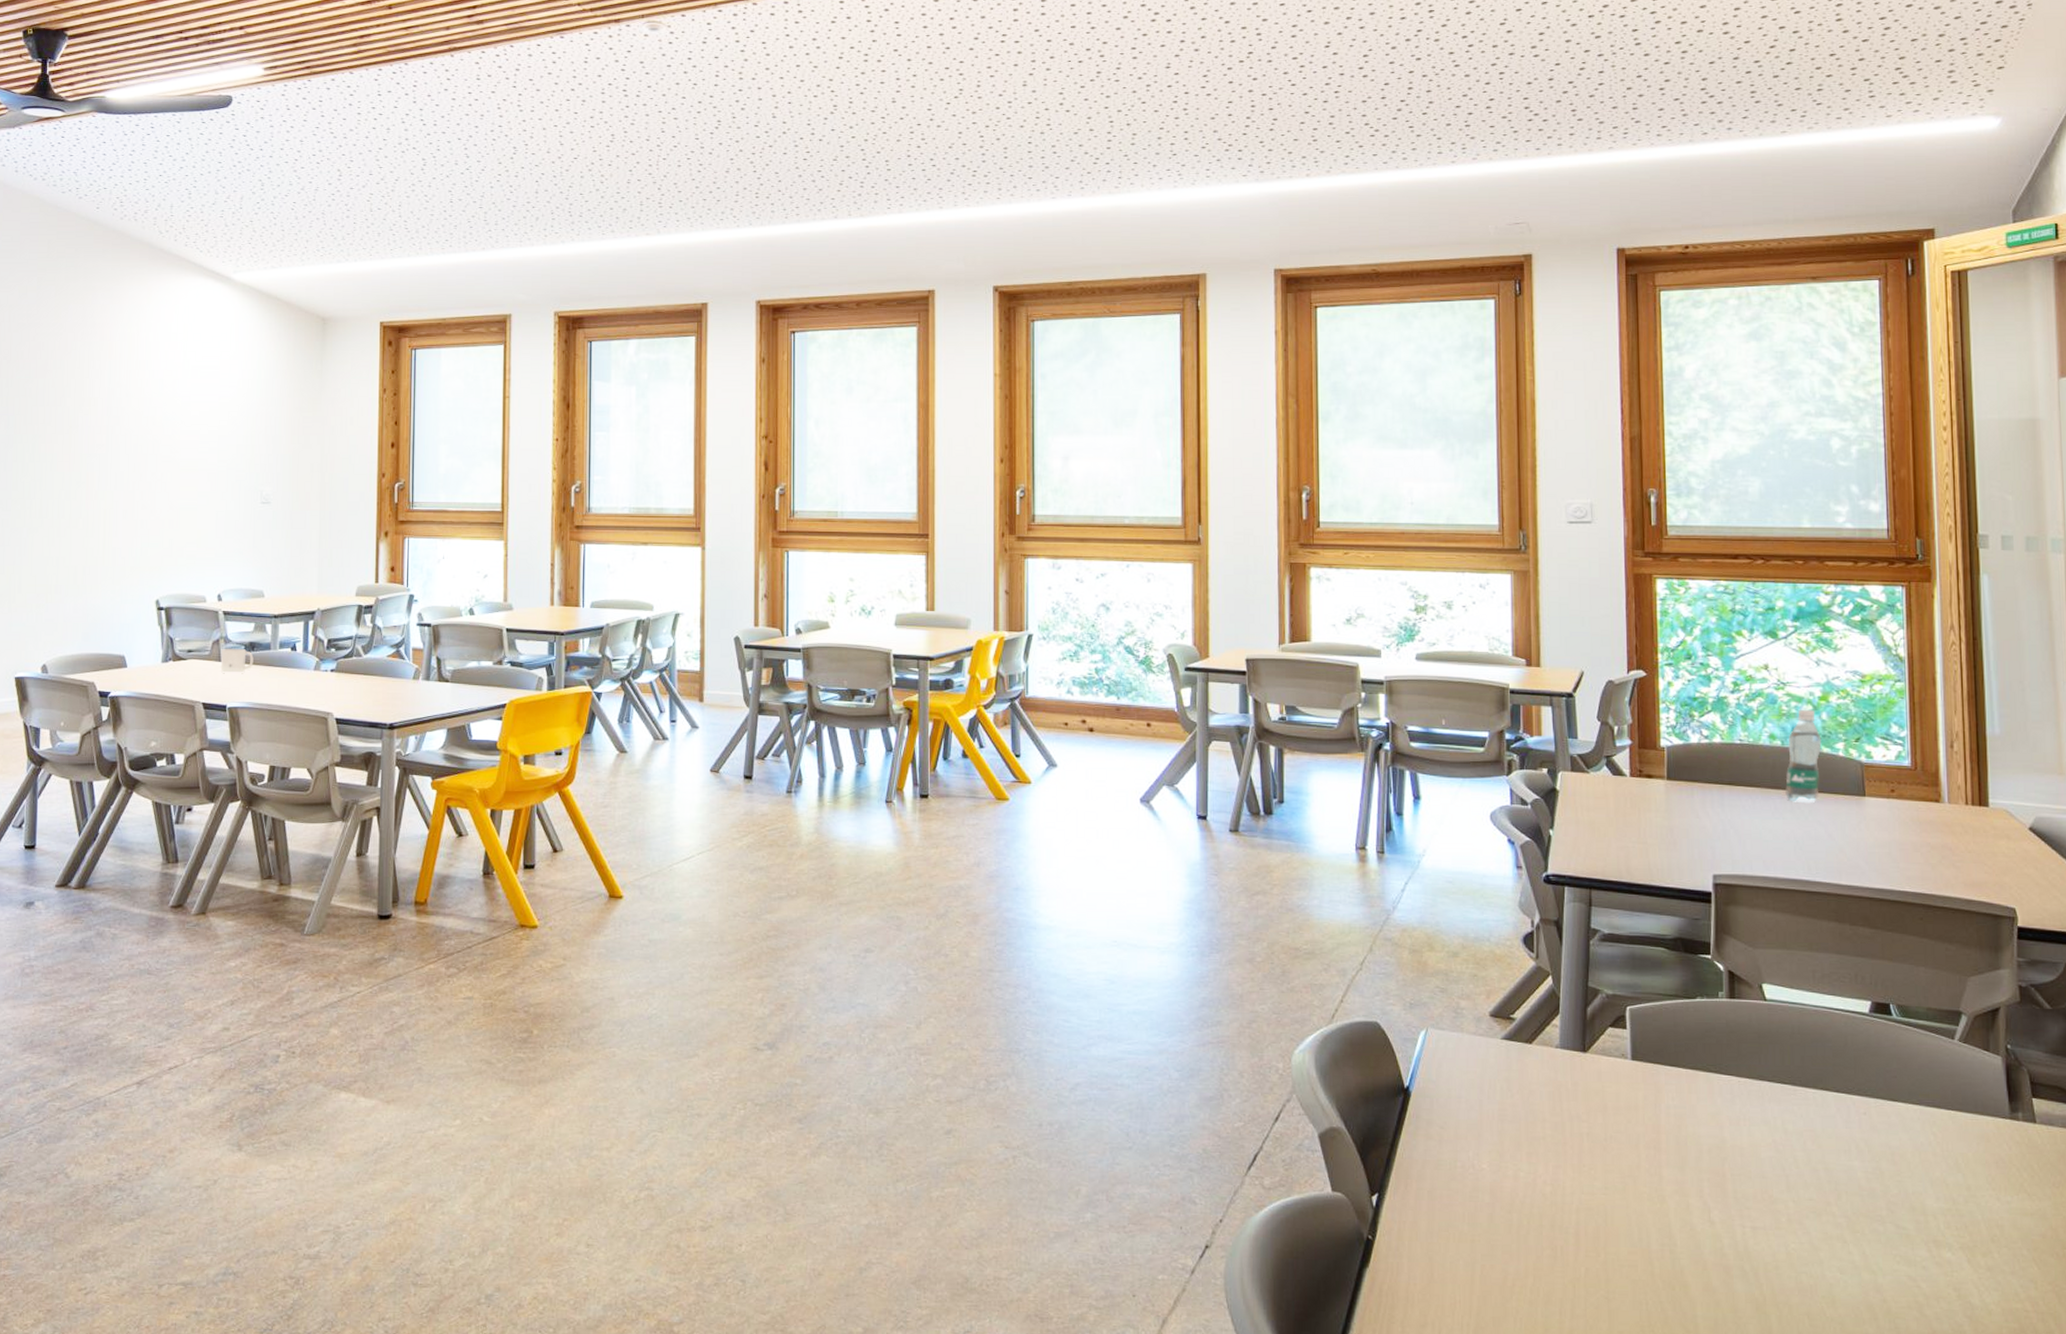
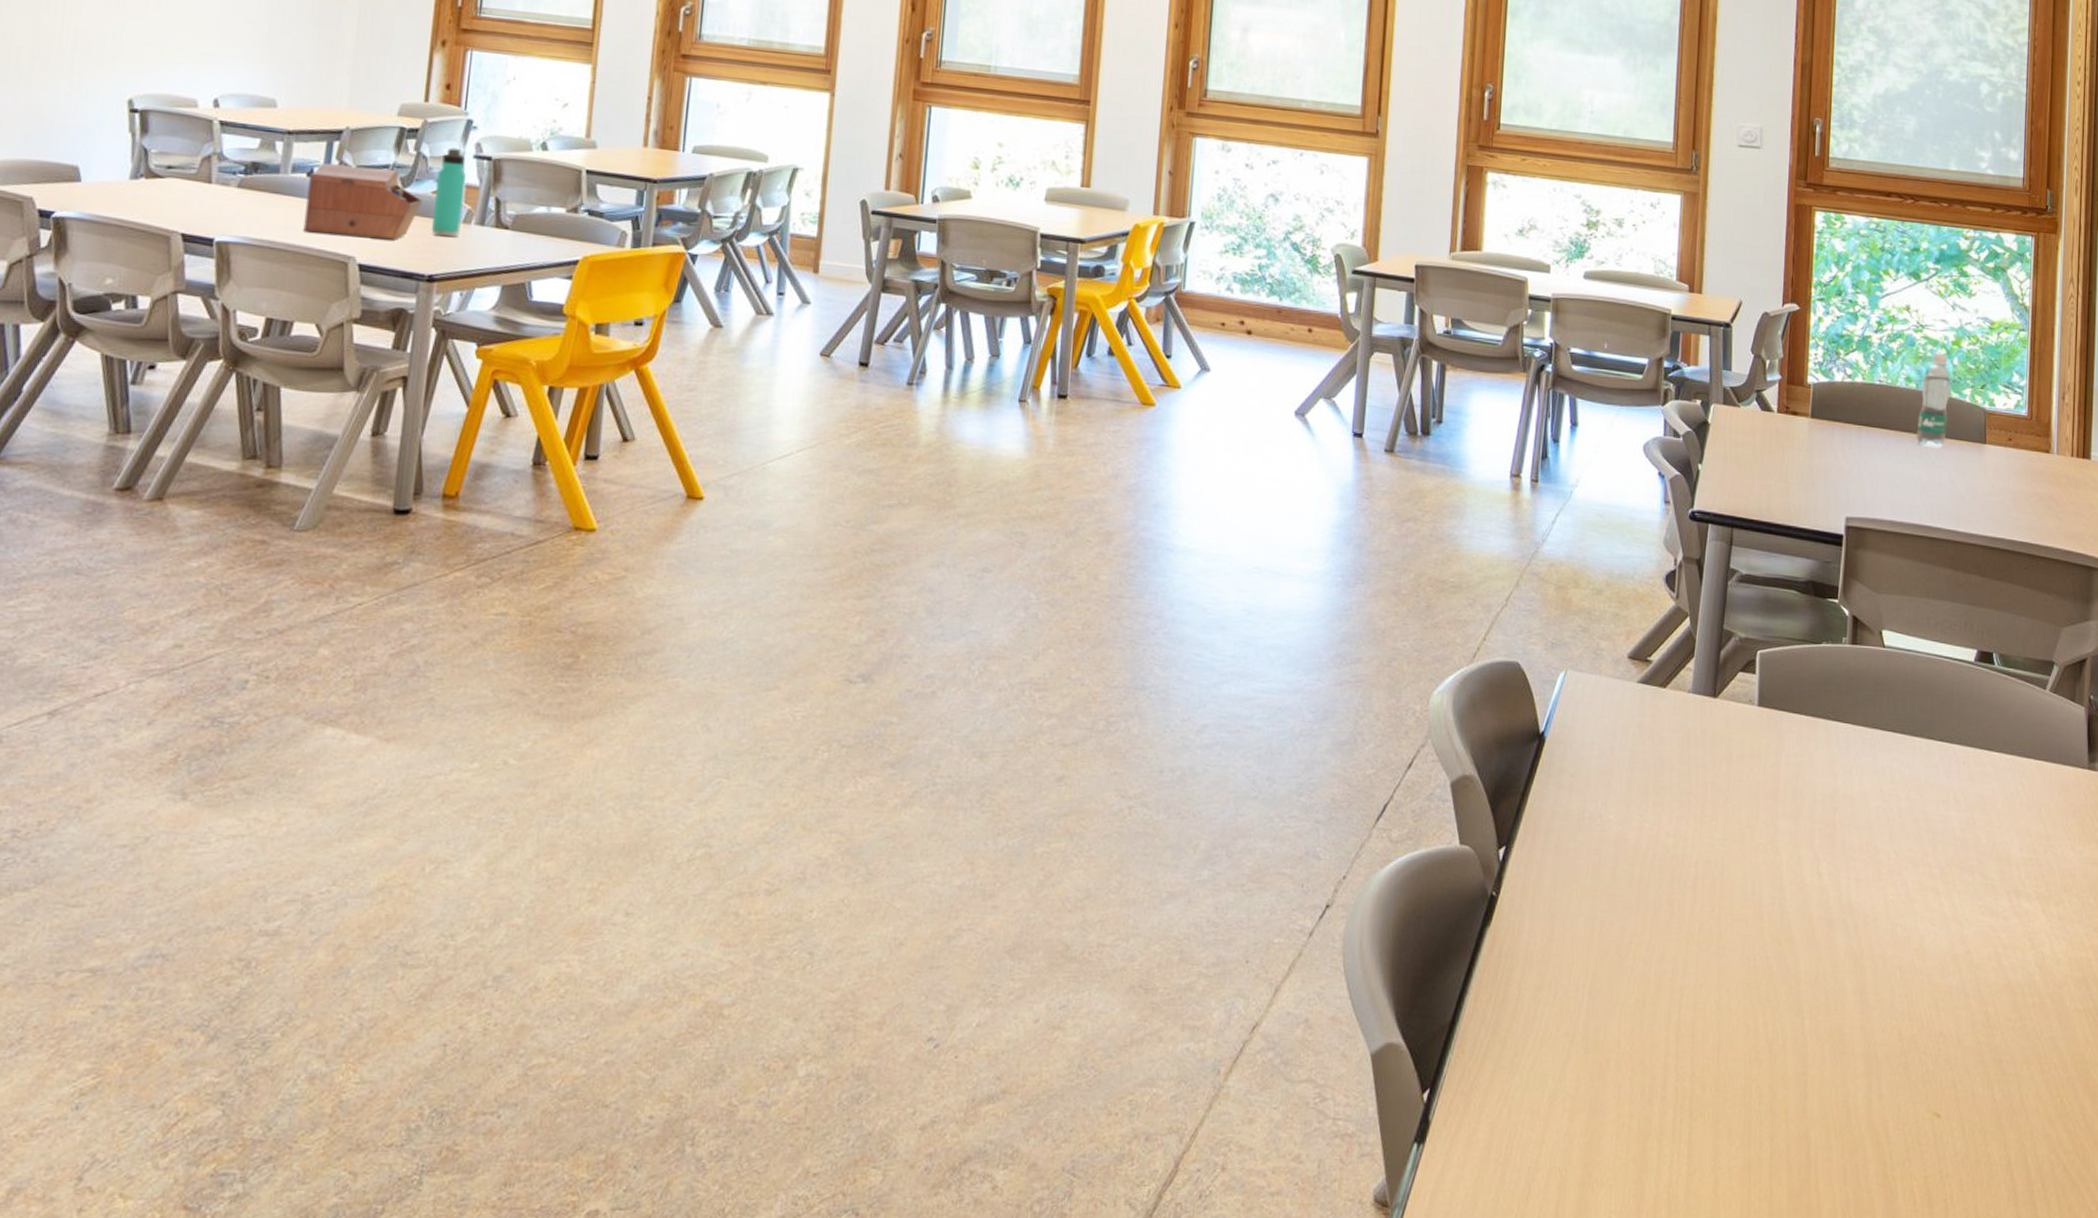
mug: present [220,648,254,674] -> none [210,166,256,201]
sewing box: none [292,639,380,697] -> present [303,163,423,240]
thermos bottle: none [388,618,412,692] -> present [430,147,466,237]

